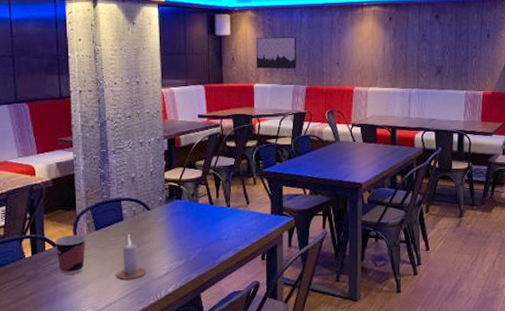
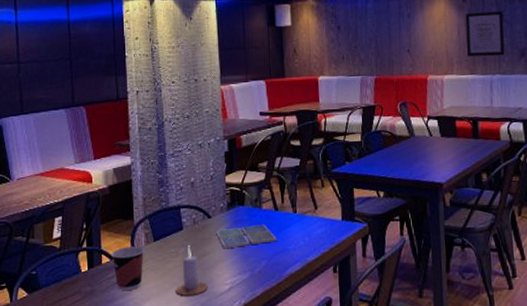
drink coaster: none [154,216,211,238] -> present [215,223,277,249]
wall art: present [255,37,297,69] -> none [318,24,363,60]
wall art: none [390,31,424,72] -> present [465,11,505,57]

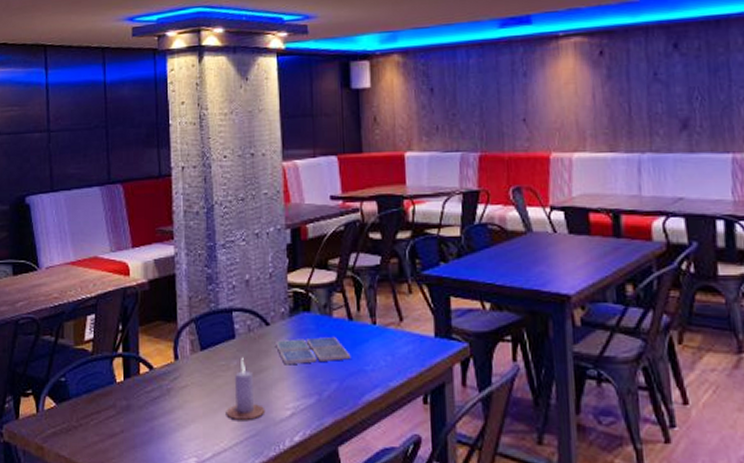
cup: present [111,246,144,290] -> none [151,355,189,408]
wall art: present [465,11,505,57] -> none [602,67,659,129]

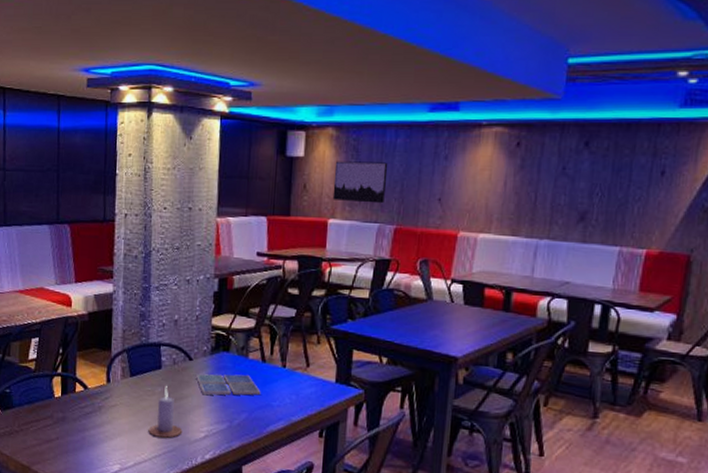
wall art: none [405,85,464,131] -> present [332,161,388,204]

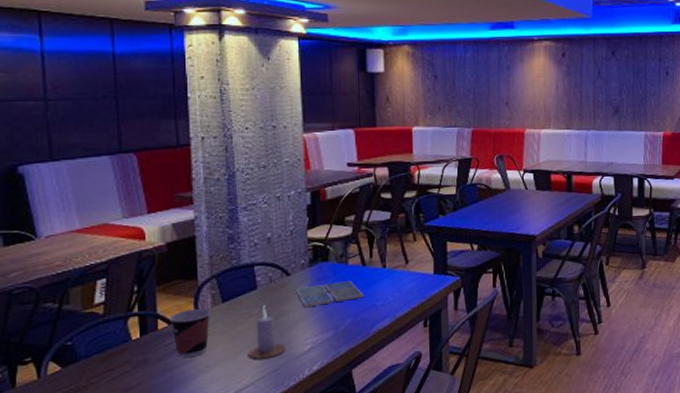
cup: none [86,378,119,423] -> present [170,309,210,357]
wall art: present [332,161,388,204] -> none [413,74,461,110]

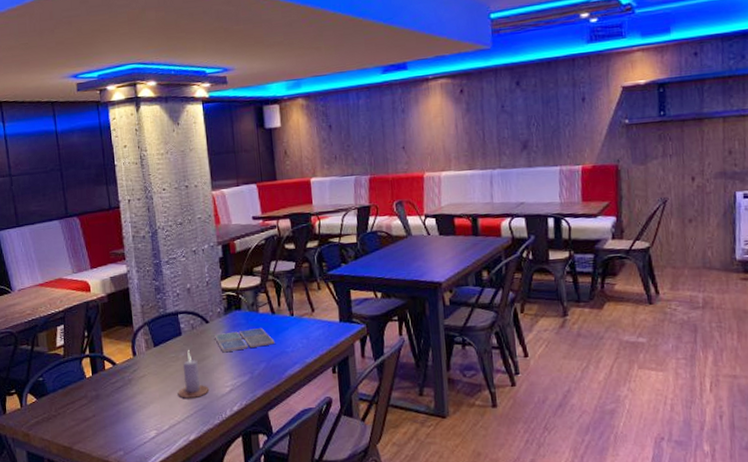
cup: present [170,309,210,357] -> none [114,352,145,394]

